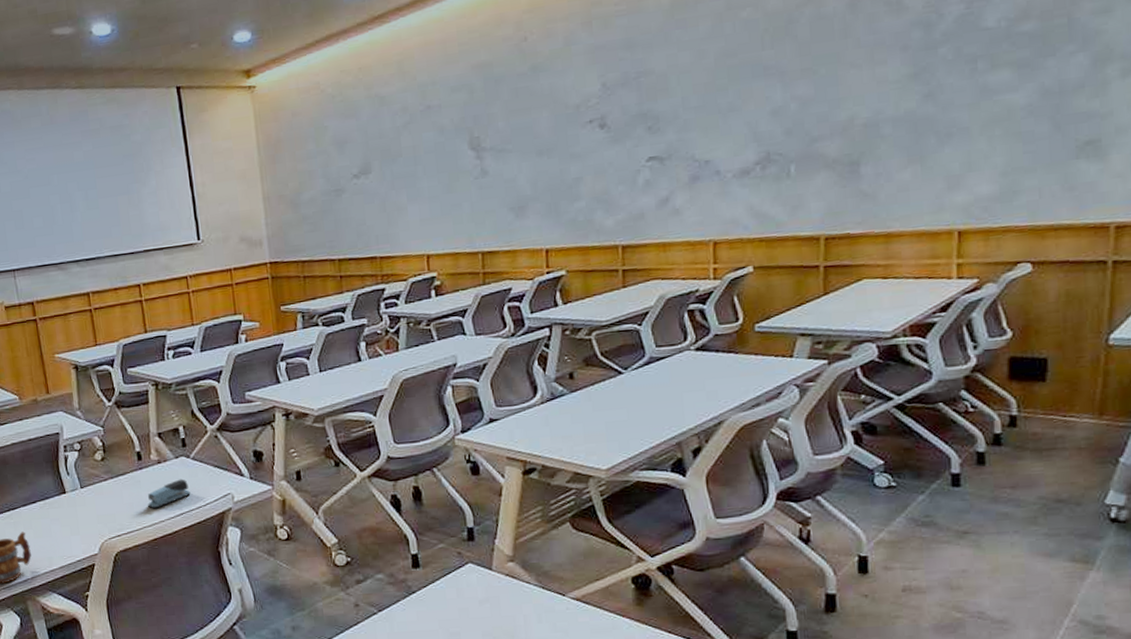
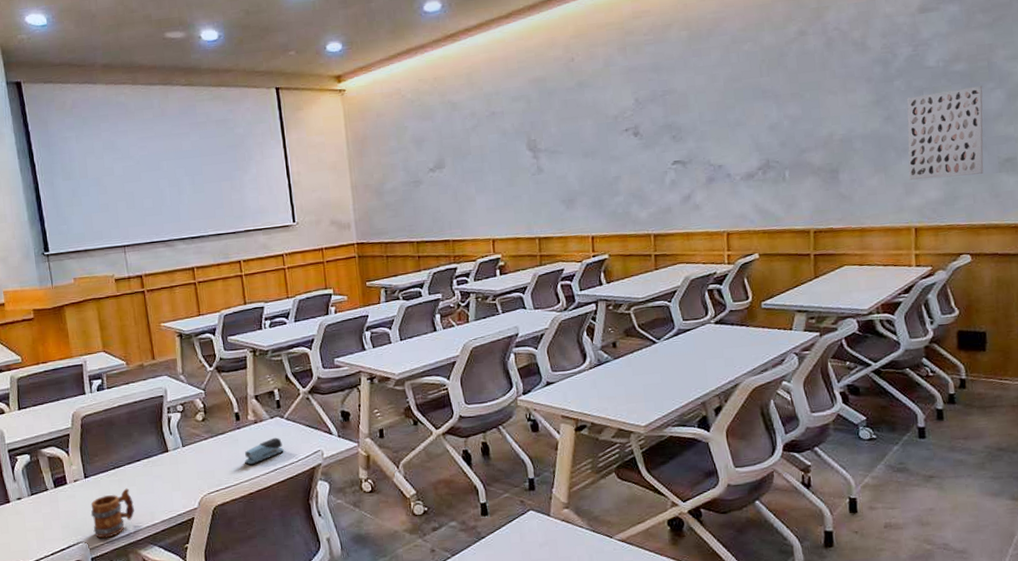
wall art: none [952,48,1059,173] -> present [907,85,984,181]

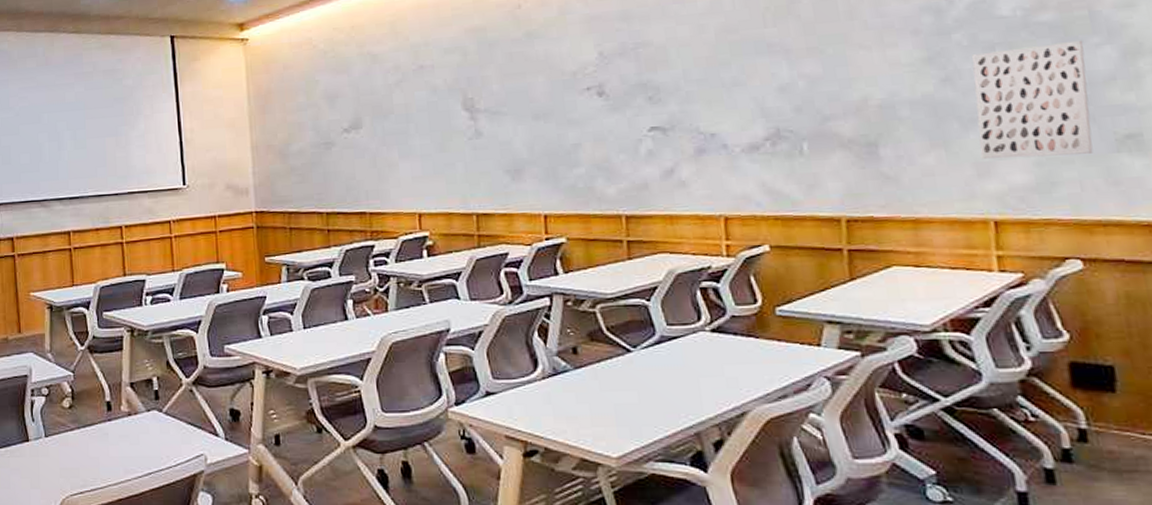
stapler: present [245,437,284,466] -> none [115,434,161,466]

